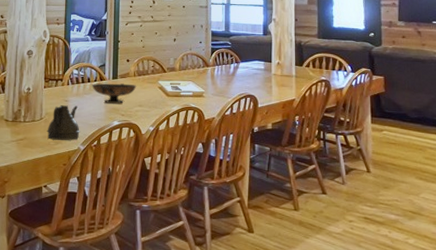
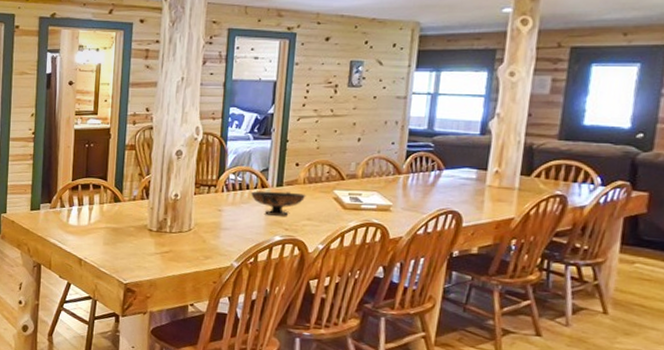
teapot: present [47,105,81,140] -> none [195,215,235,256]

